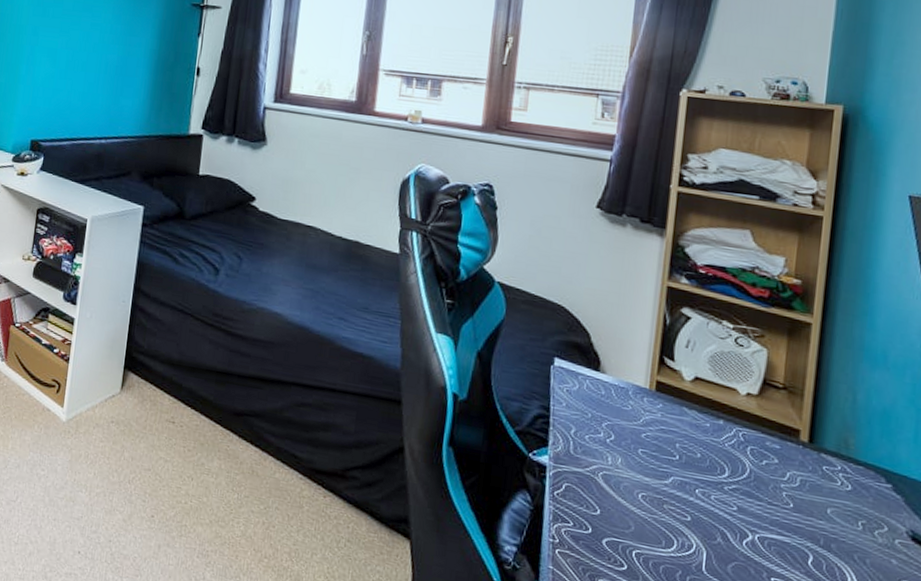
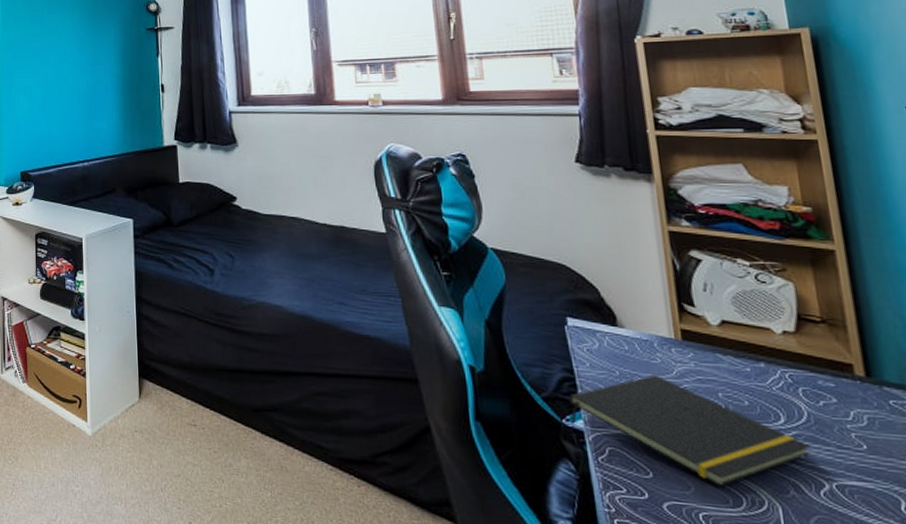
notepad: none [536,420,746,529] -> present [568,374,812,486]

